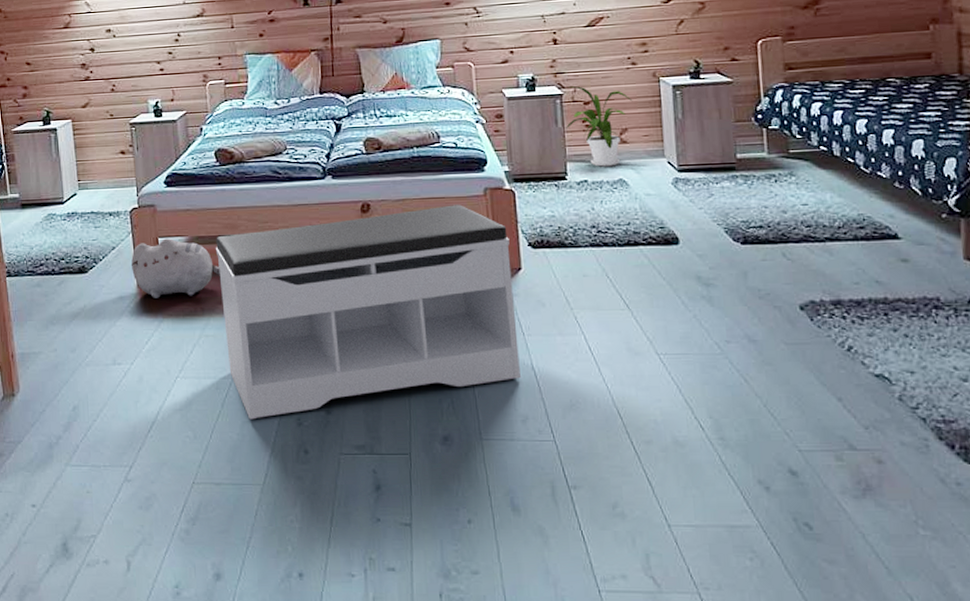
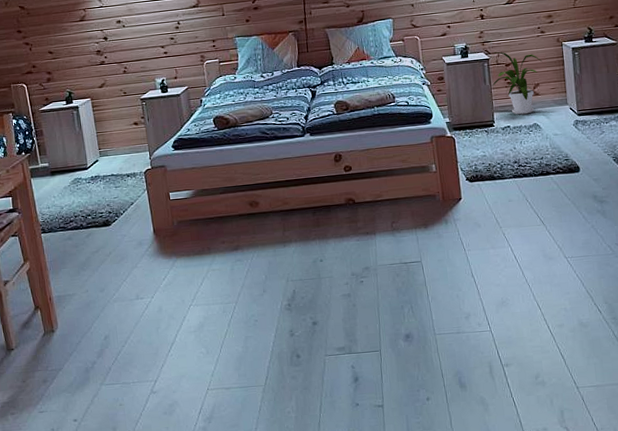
plush toy: present [130,238,220,298] -> none [147,192,222,243]
bench: present [215,204,521,420] -> none [217,151,464,335]

